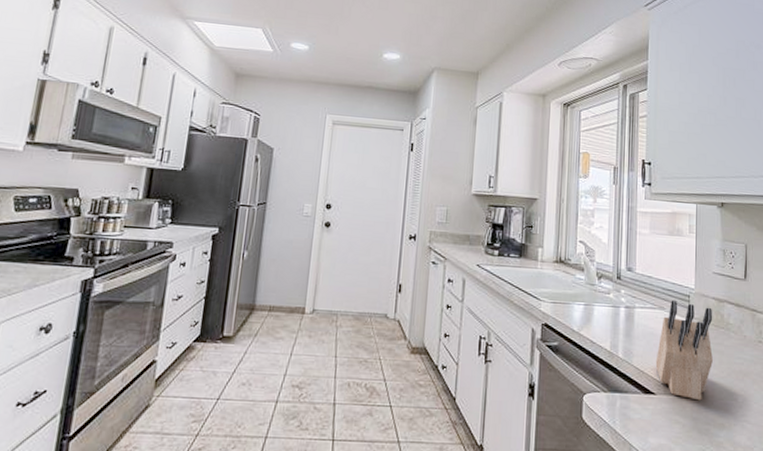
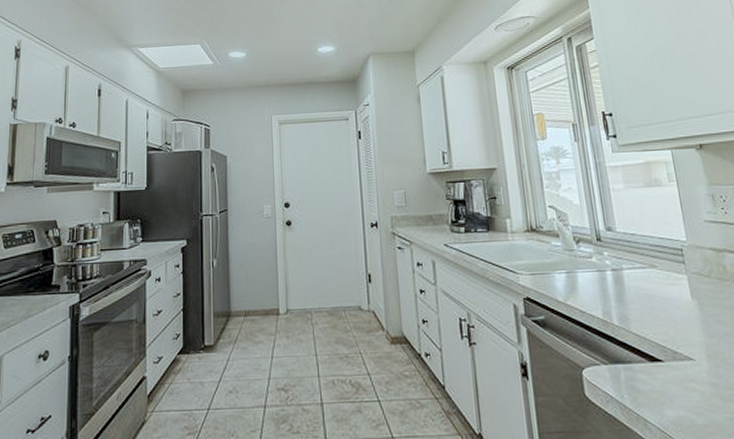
knife block: present [655,300,714,401] -> none [656,256,724,364]

